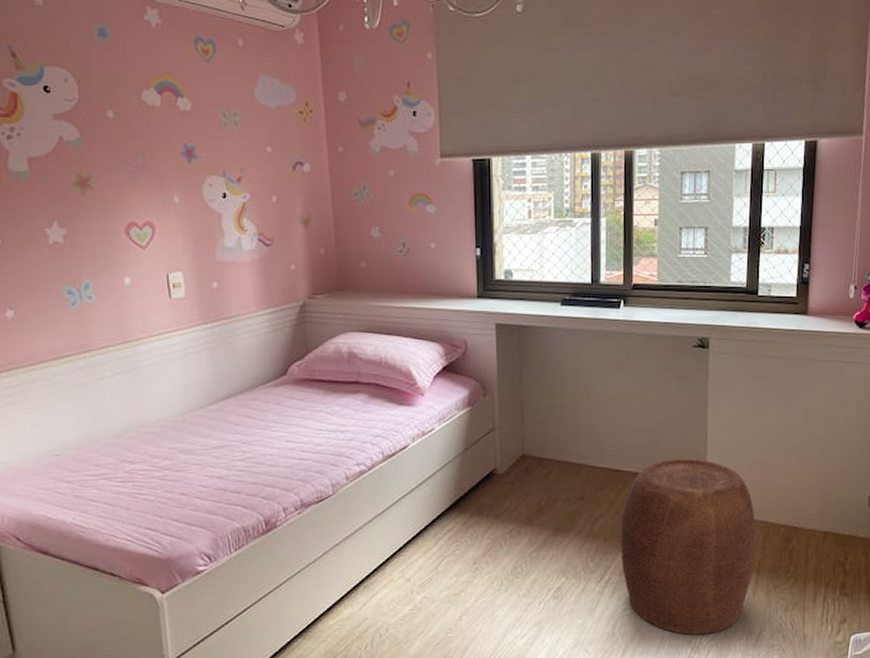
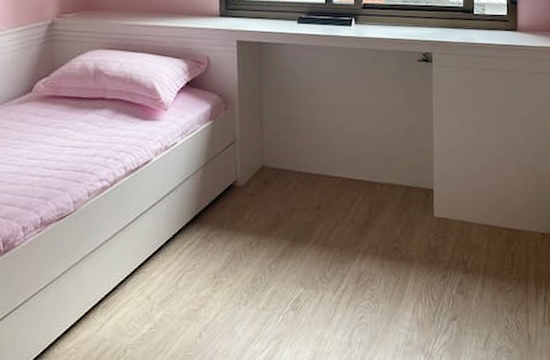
stool: present [621,458,756,635] -> none [355,166,480,341]

